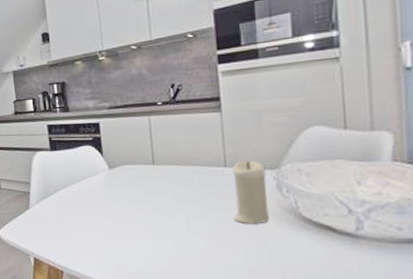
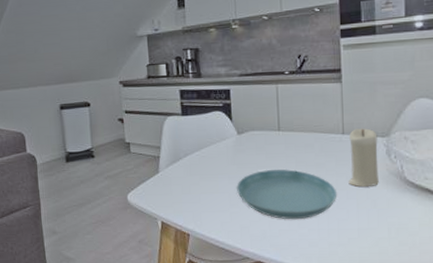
saucer: none [109,205,222,258] -> present [236,169,338,220]

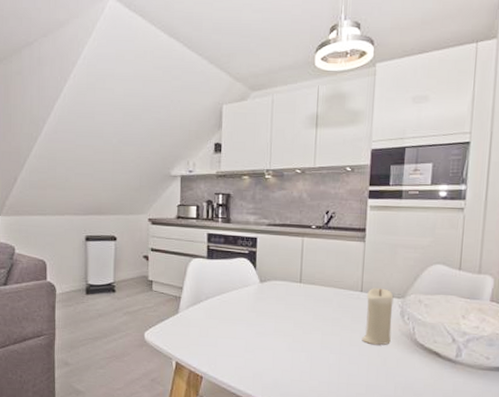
saucer: present [236,169,338,220] -> none [253,319,350,371]

